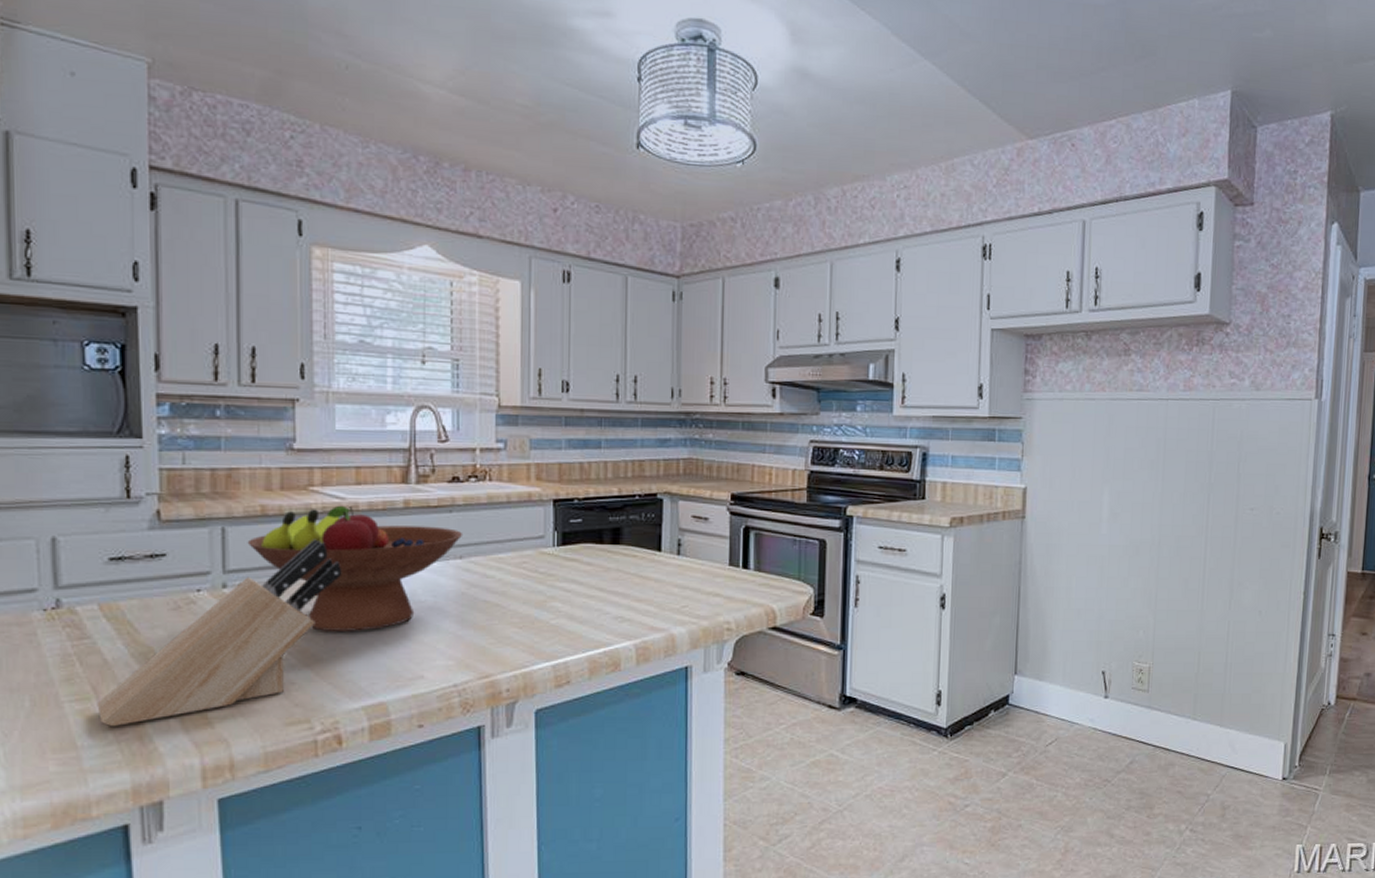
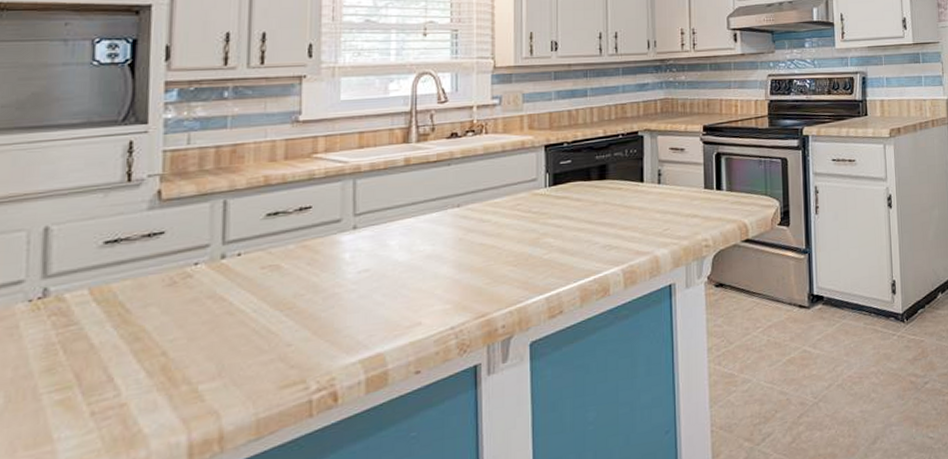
knife block: present [97,539,342,727] -> none [78,202,343,414]
fruit bowl: present [247,505,463,631] -> none [248,168,461,290]

